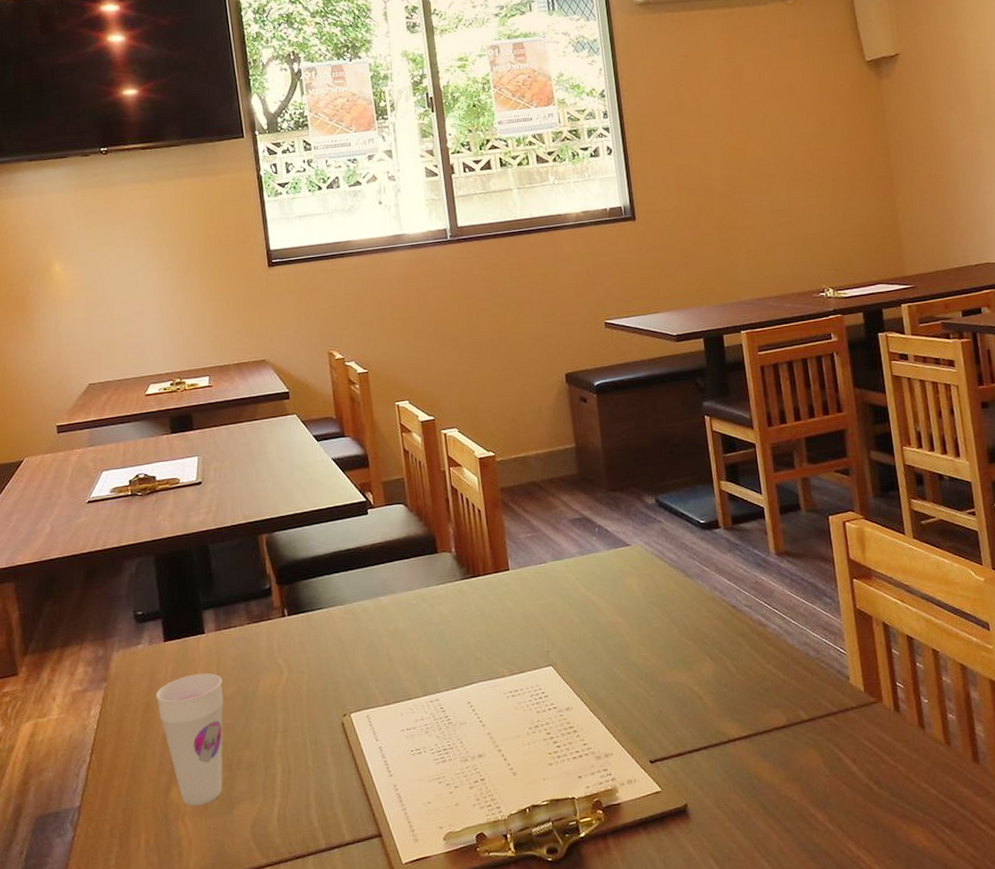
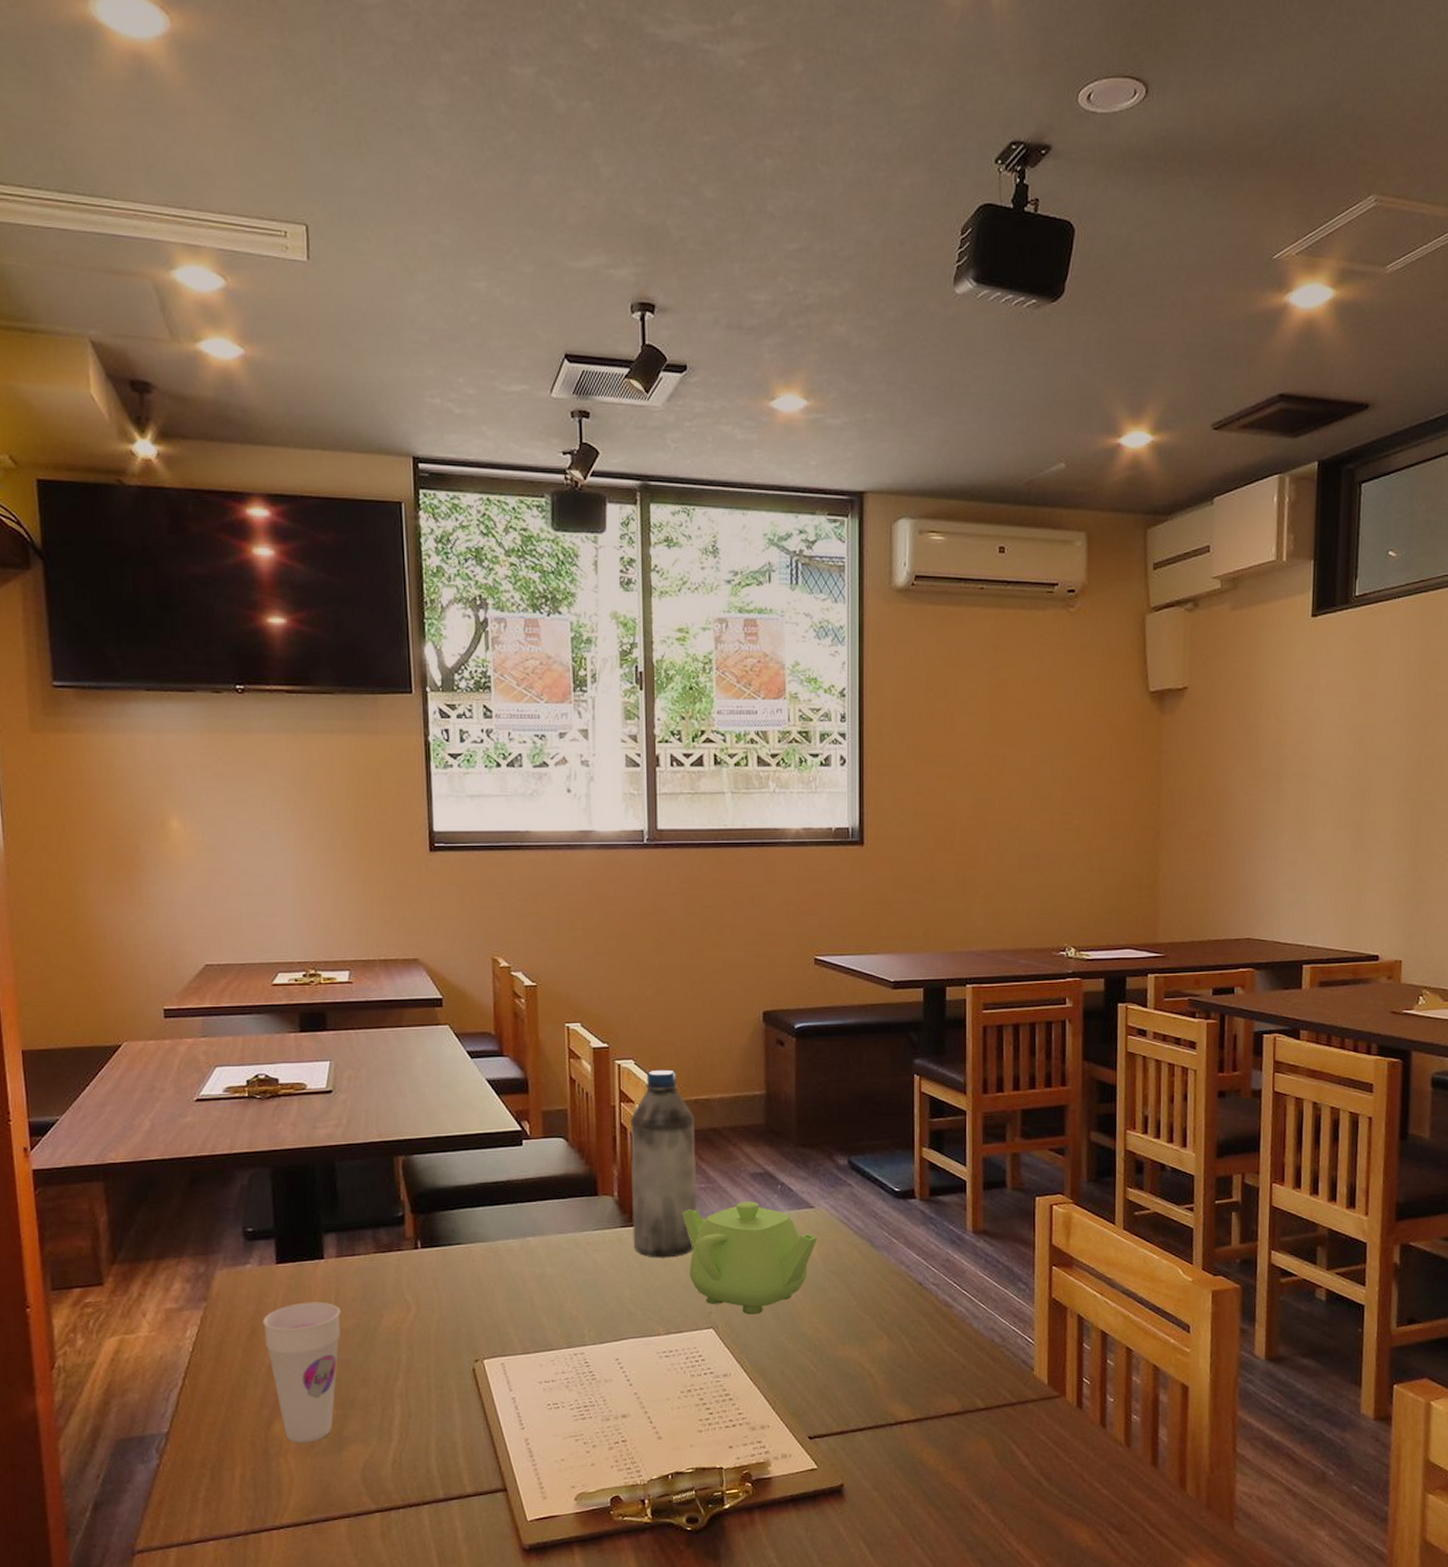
water bottle: none [460,433,528,605] -> present [631,1069,696,1258]
teapot: none [513,544,636,650] -> present [682,1201,817,1315]

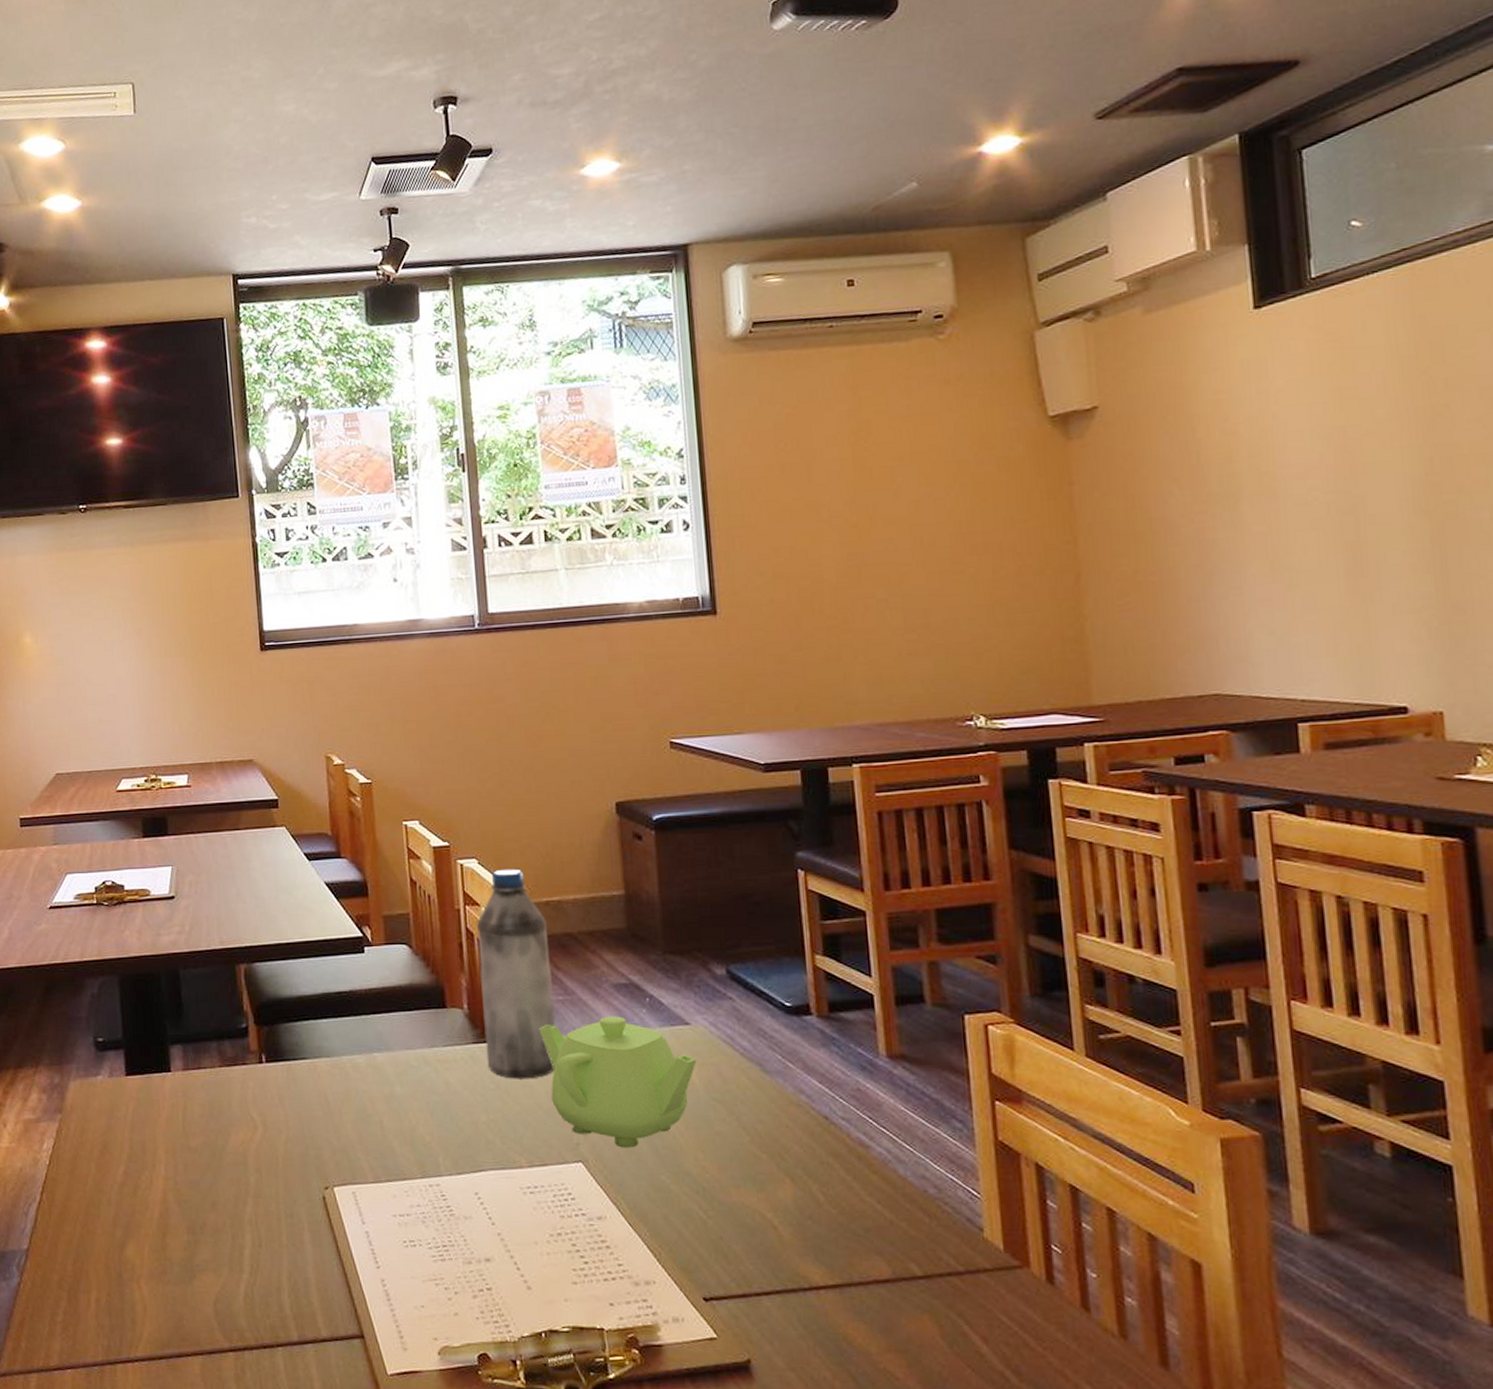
cup: present [263,1302,341,1443] -> none [114,1117,189,1269]

